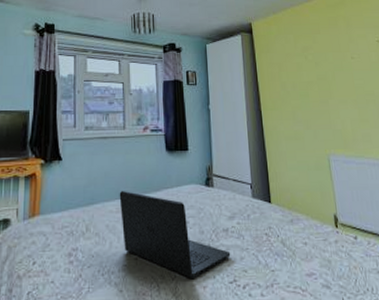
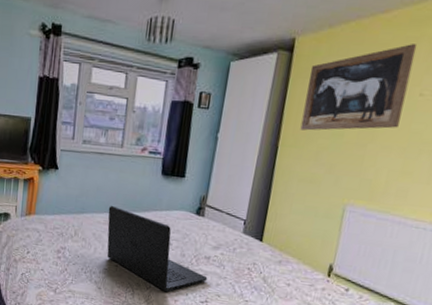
wall art: none [269,22,345,95] -> present [300,44,417,131]

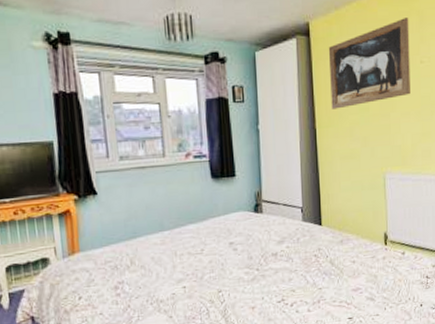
laptop: present [107,205,208,293] -> none [163,221,279,302]

